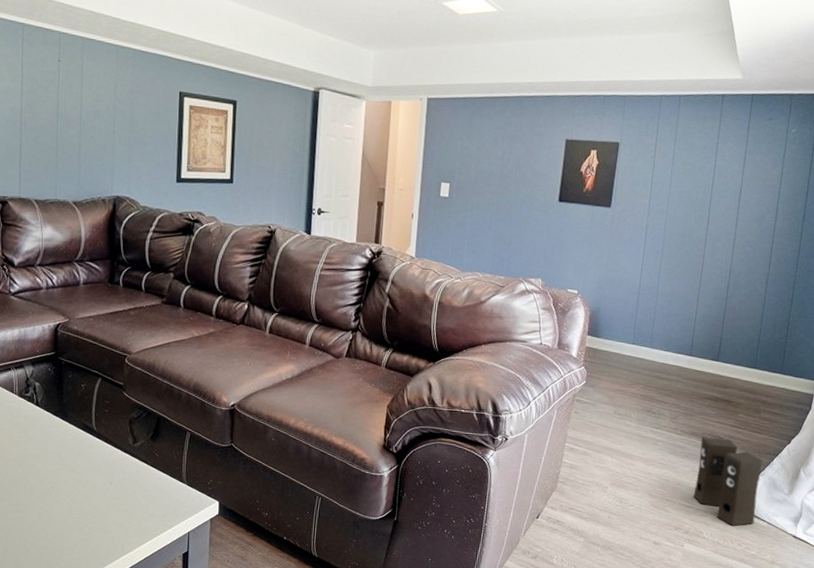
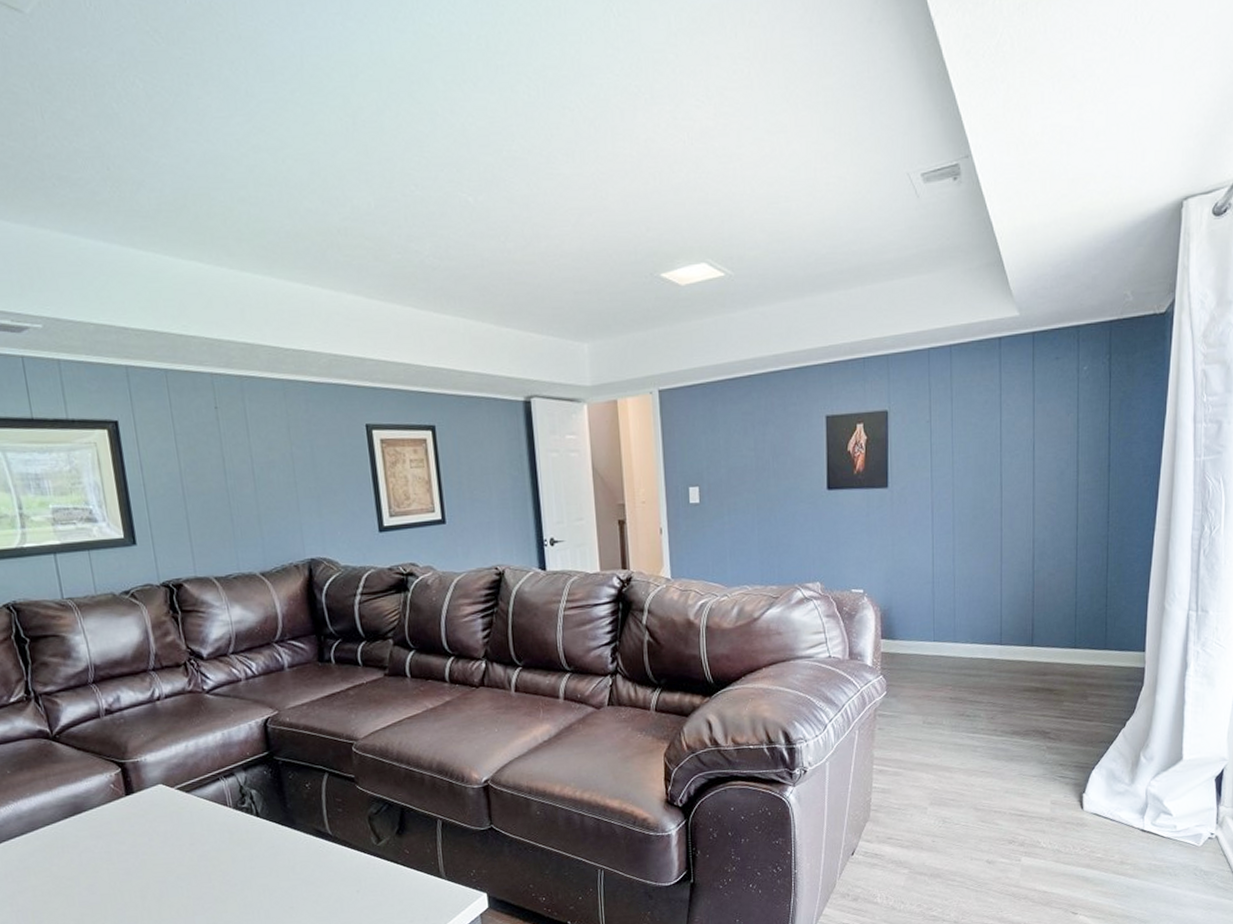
speaker: present [693,437,763,527] -> none [1024,733,1098,830]

